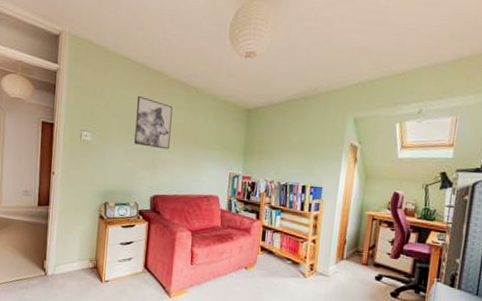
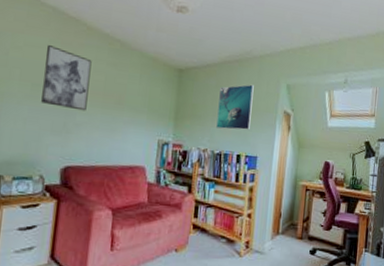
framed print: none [282,119,320,163] -> present [216,84,254,130]

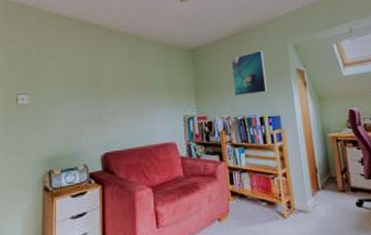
wall art: present [41,45,92,111] -> none [76,51,116,102]

